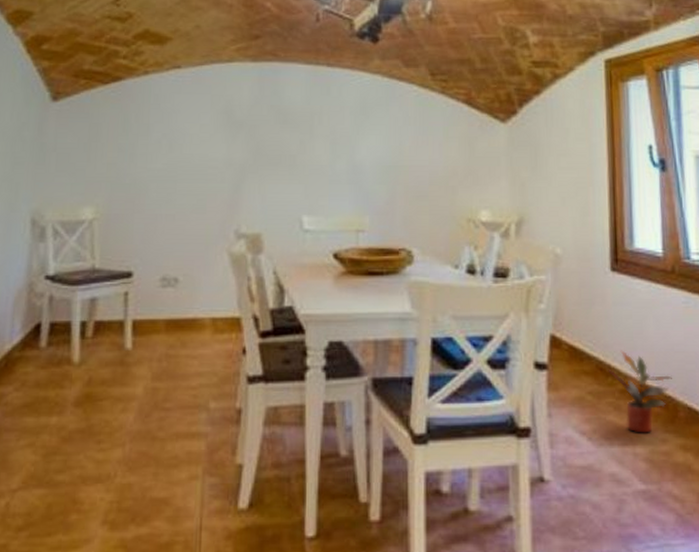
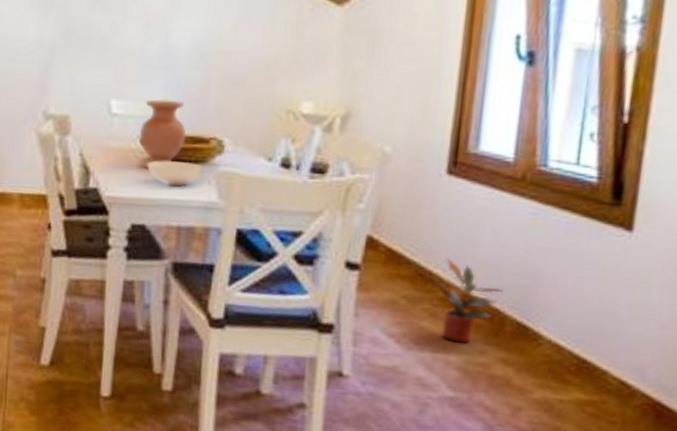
vase: none [332,214,377,283] -> present [139,99,186,169]
bowl: none [341,274,395,299] -> present [147,160,203,186]

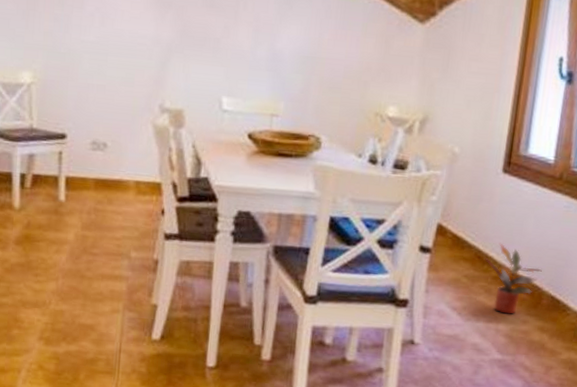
vase: present [139,99,186,169] -> none [247,98,288,161]
bowl: present [147,160,203,186] -> none [253,154,302,178]

